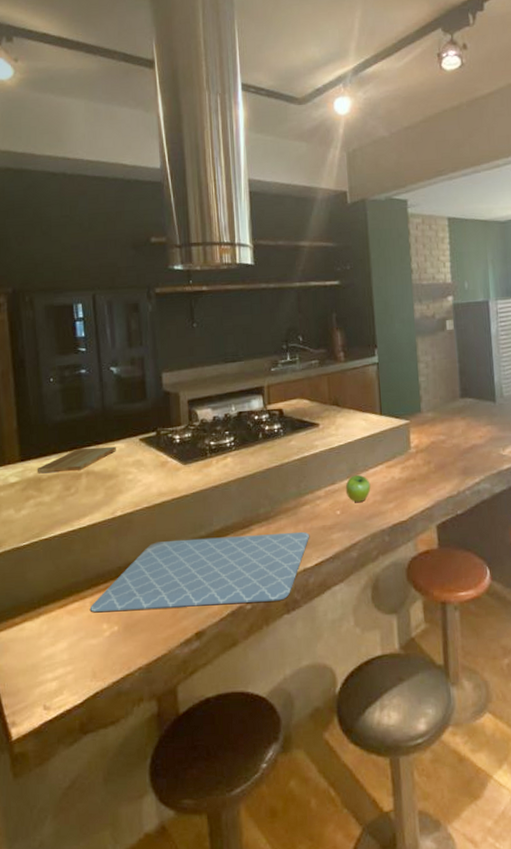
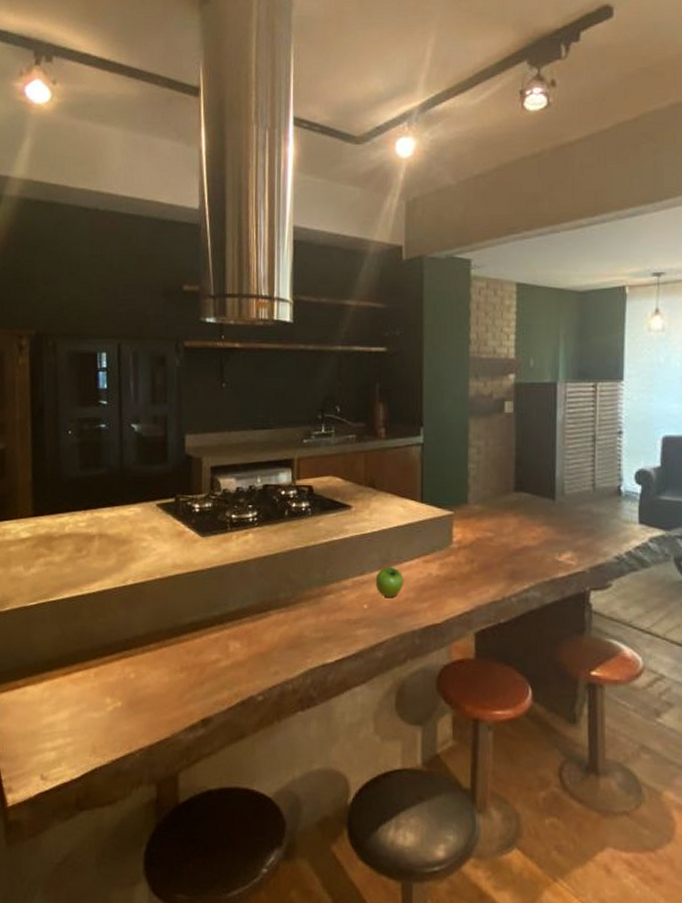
cutting board: present [37,446,116,473] -> none [49,508,132,532]
placemat: present [89,531,310,613] -> none [93,617,332,696]

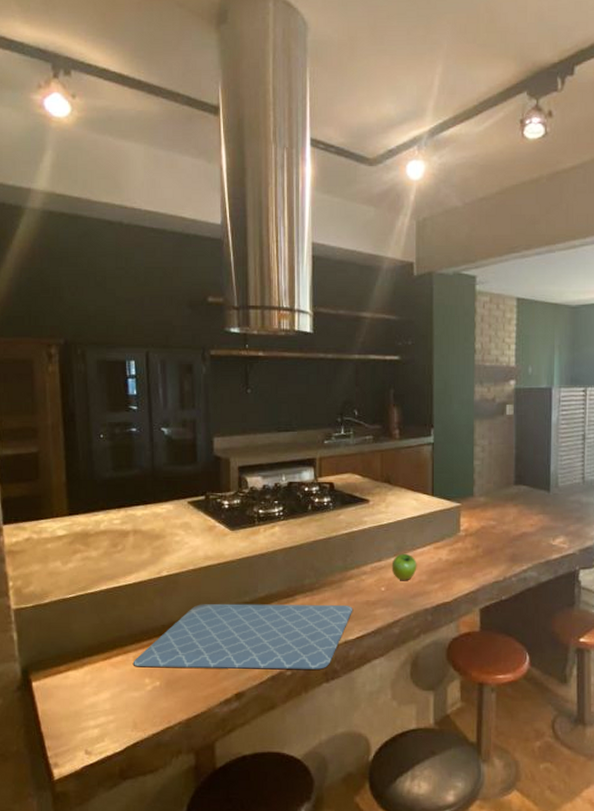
placemat: none [93,617,332,696] -> present [132,603,353,670]

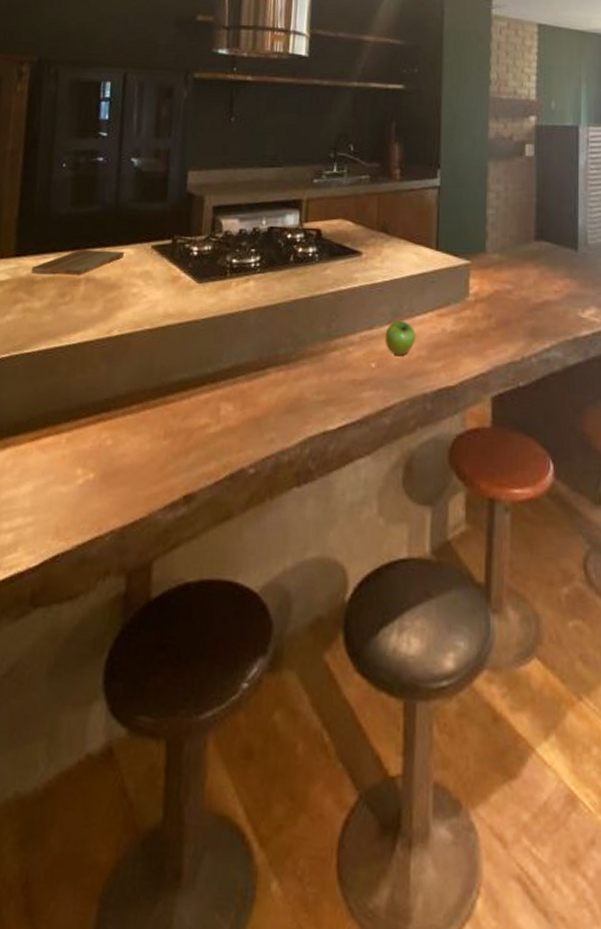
cutting board: none [84,506,164,528] -> present [31,249,124,275]
placemat: present [132,603,353,670] -> none [64,374,336,469]

